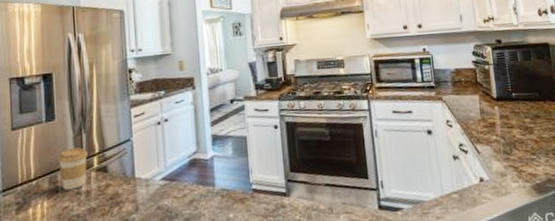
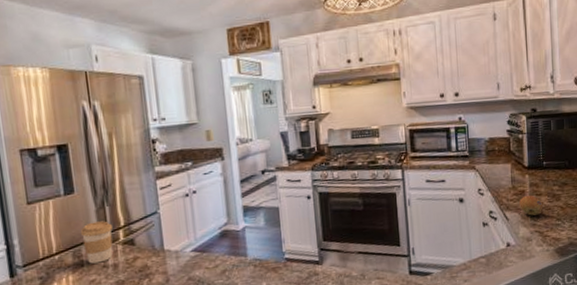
fruit: none [490,127,516,149] -> present [519,195,543,216]

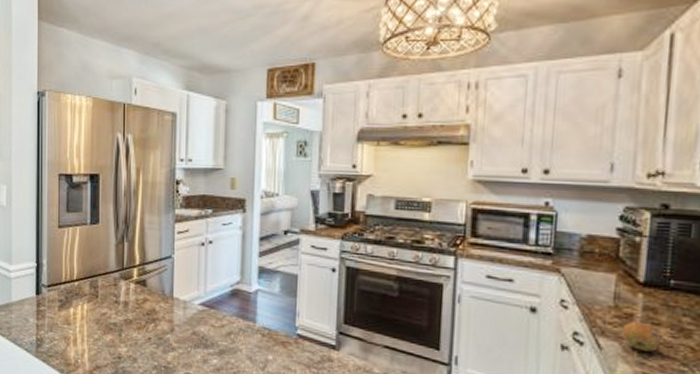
coffee cup: present [80,221,113,264] -> none [99,255,128,298]

